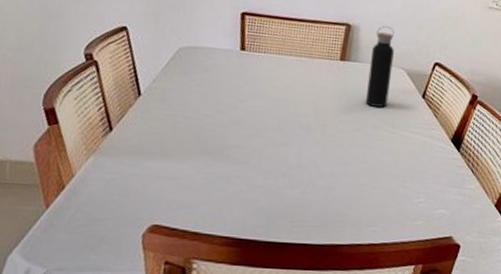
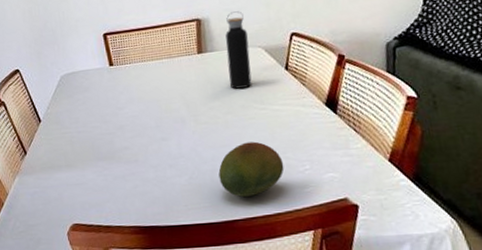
fruit: none [333,164,401,222] -> present [218,141,284,197]

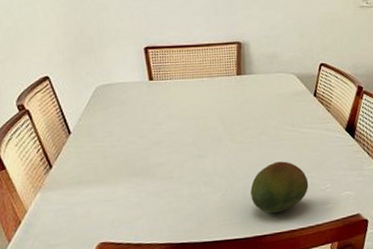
water bottle: present [225,11,252,89] -> none [263,38,285,111]

